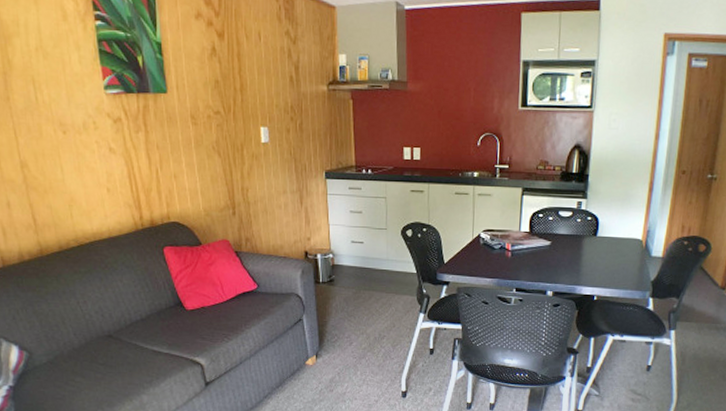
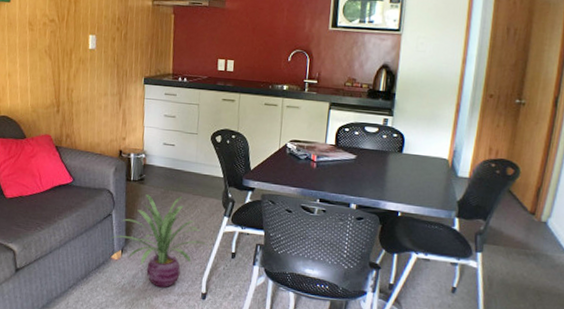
decorative plant: none [303,295,407,390] -> present [110,193,209,288]

